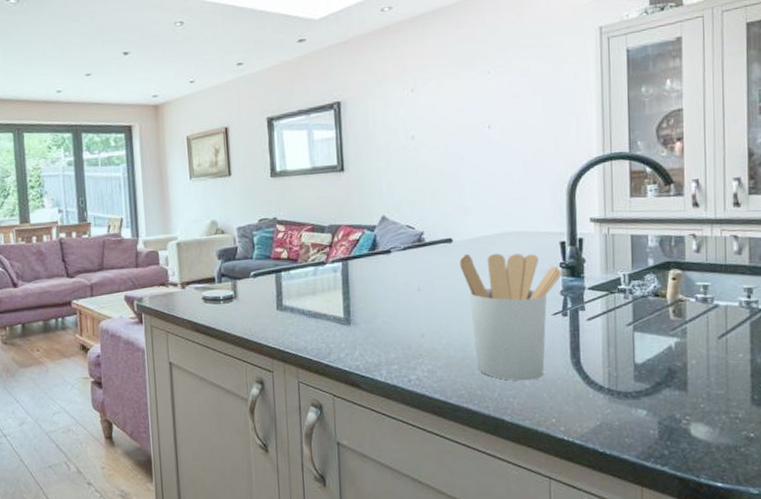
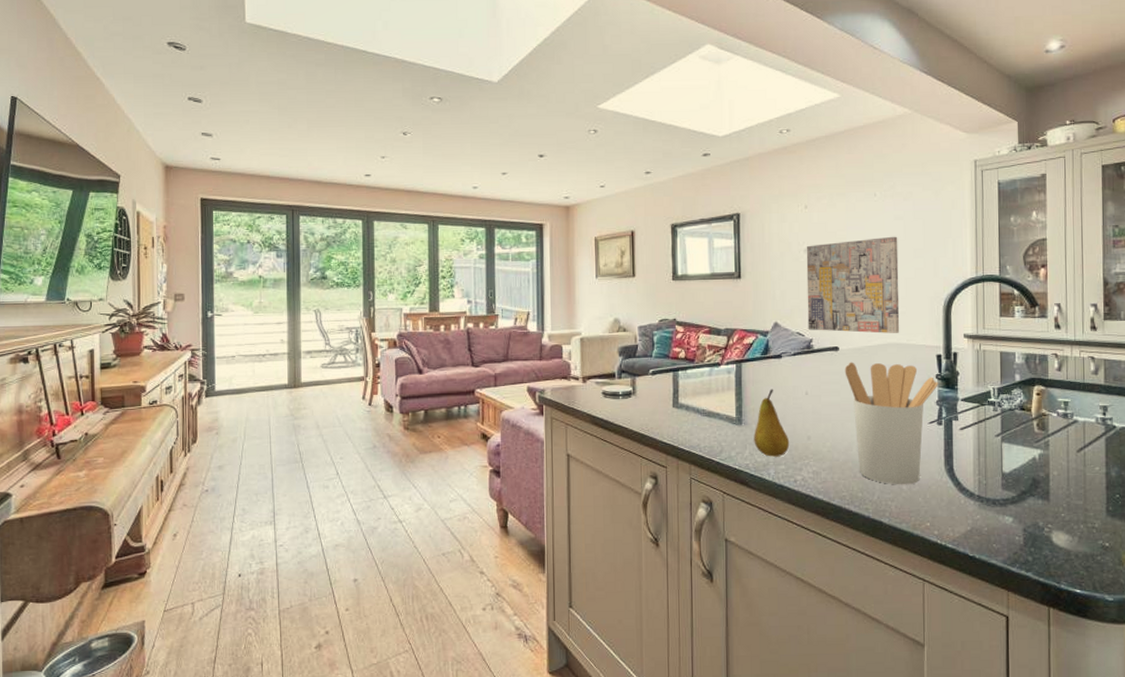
fruit: none [363,286,402,357] -> present [754,389,790,457]
wall art: none [413,116,519,223] -> present [806,236,900,333]

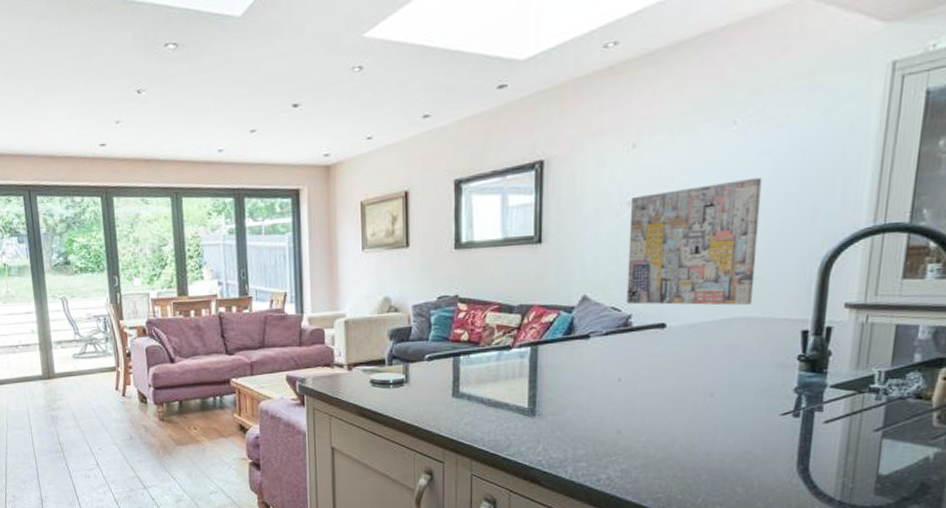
fruit: present [754,389,790,457] -> none [549,375,594,453]
utensil holder: present [844,362,938,485] -> none [671,341,800,487]

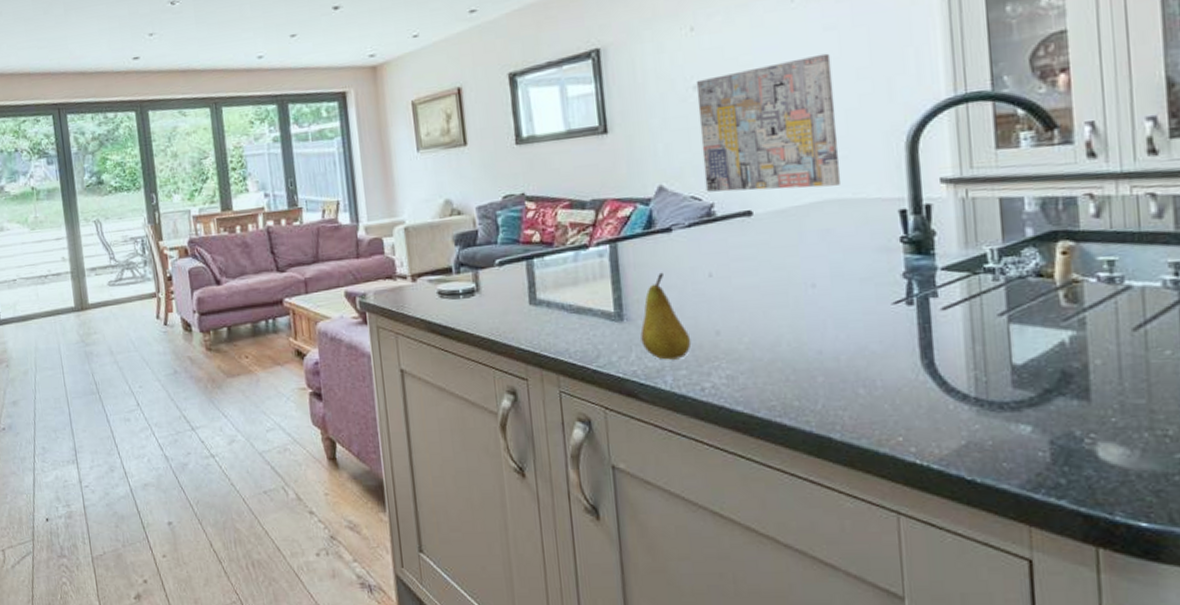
fruit: none [549,375,594,453] -> present [640,272,692,360]

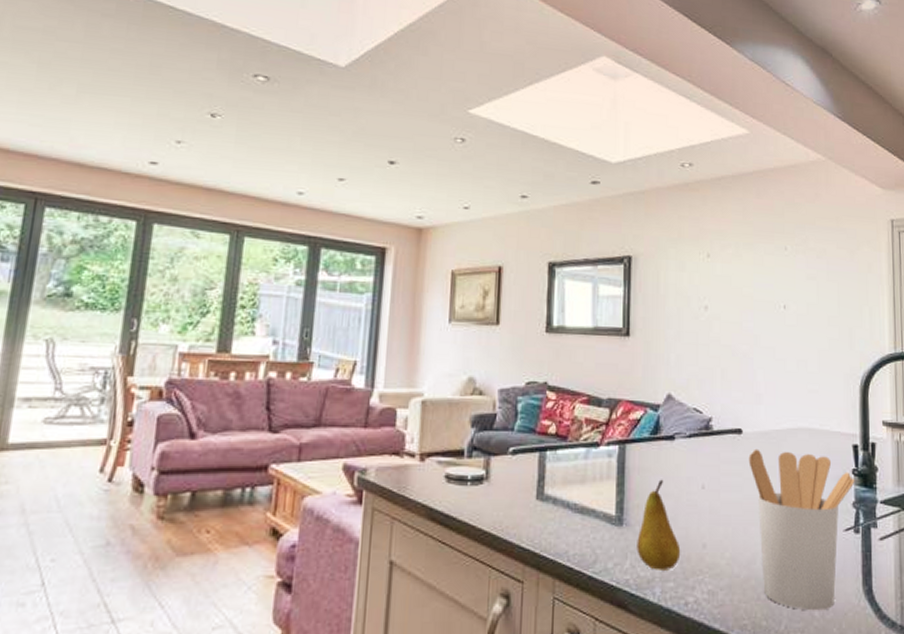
wall art: present [696,53,842,192] -> none [707,298,812,416]
utensil holder: none [762,226,905,389] -> present [748,449,855,611]

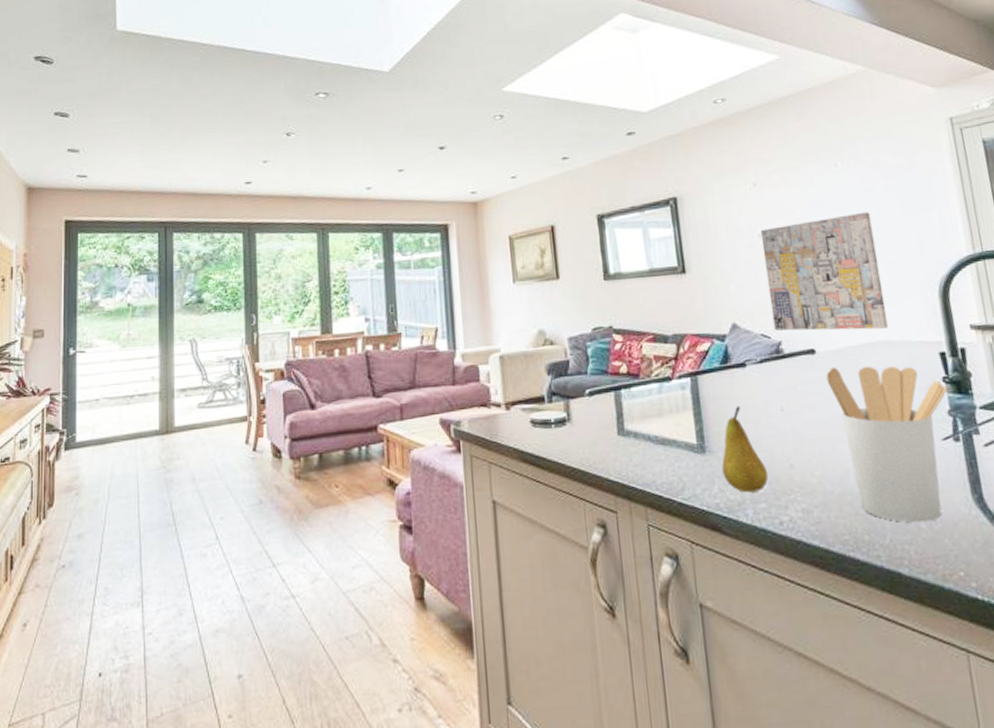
wall art: none [707,298,812,416] -> present [760,211,889,331]

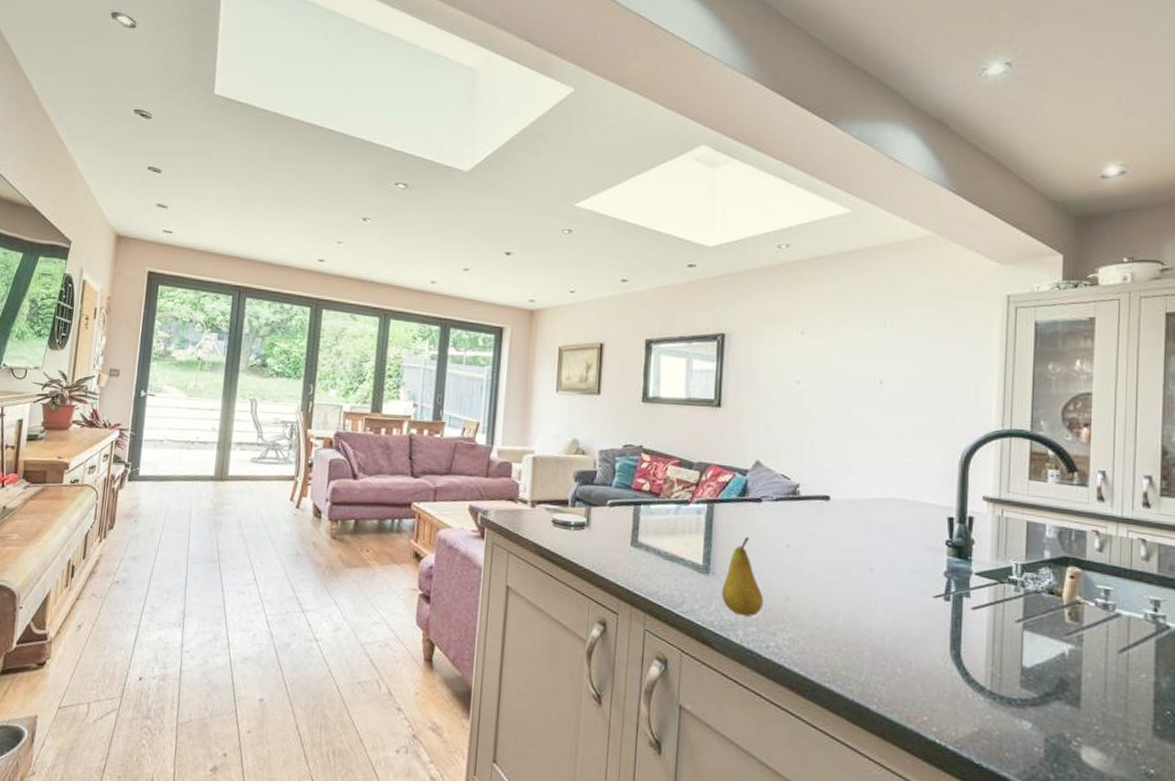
wall art: present [760,211,889,331] -> none [795,374,909,487]
utensil holder: present [826,366,947,523] -> none [835,515,948,668]

